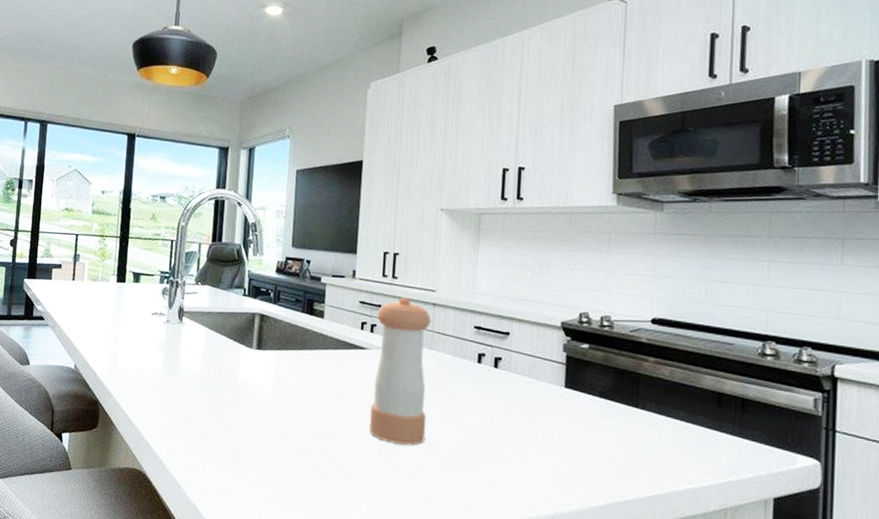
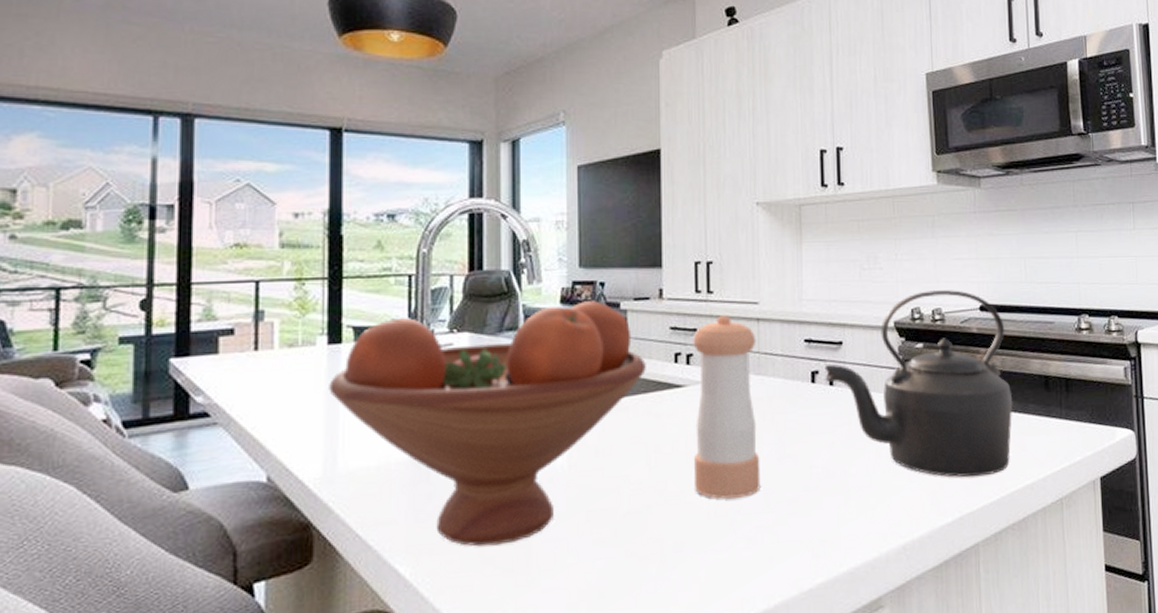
fruit bowl: none [115,270,338,442] -> present [329,301,646,547]
kettle: none [490,299,680,472] -> present [824,290,1013,478]

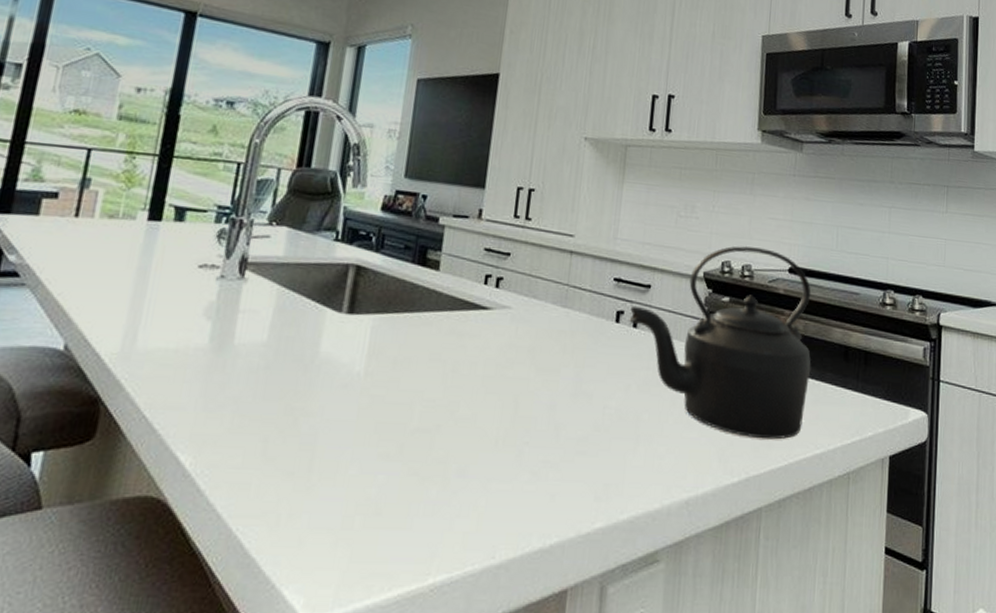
fruit bowl: present [329,301,646,547] -> none [141,204,456,446]
pepper shaker: present [693,315,761,500] -> none [486,243,567,430]

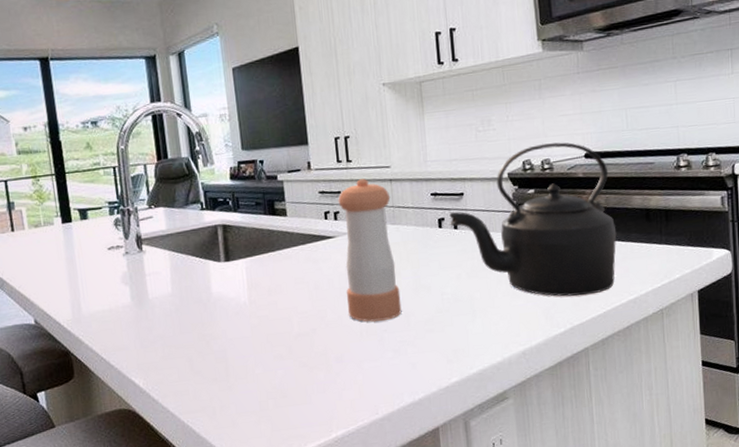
pepper shaker: none [486,243,567,430] -> present [338,178,402,323]

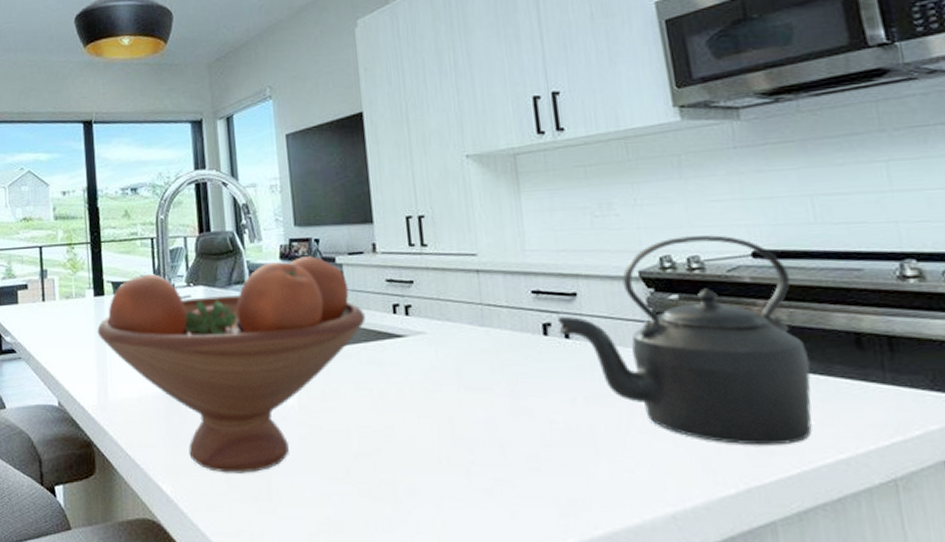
fruit bowl: none [67,175,303,363] -> present [97,256,366,473]
pepper shaker: present [338,178,402,323] -> none [410,267,495,449]

